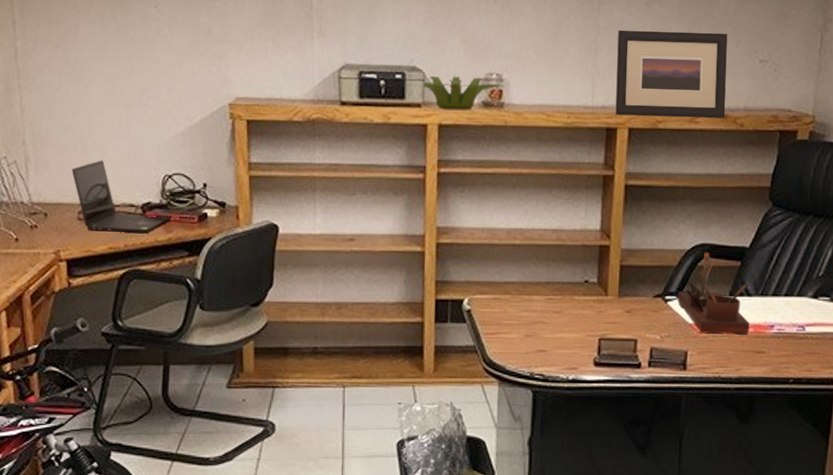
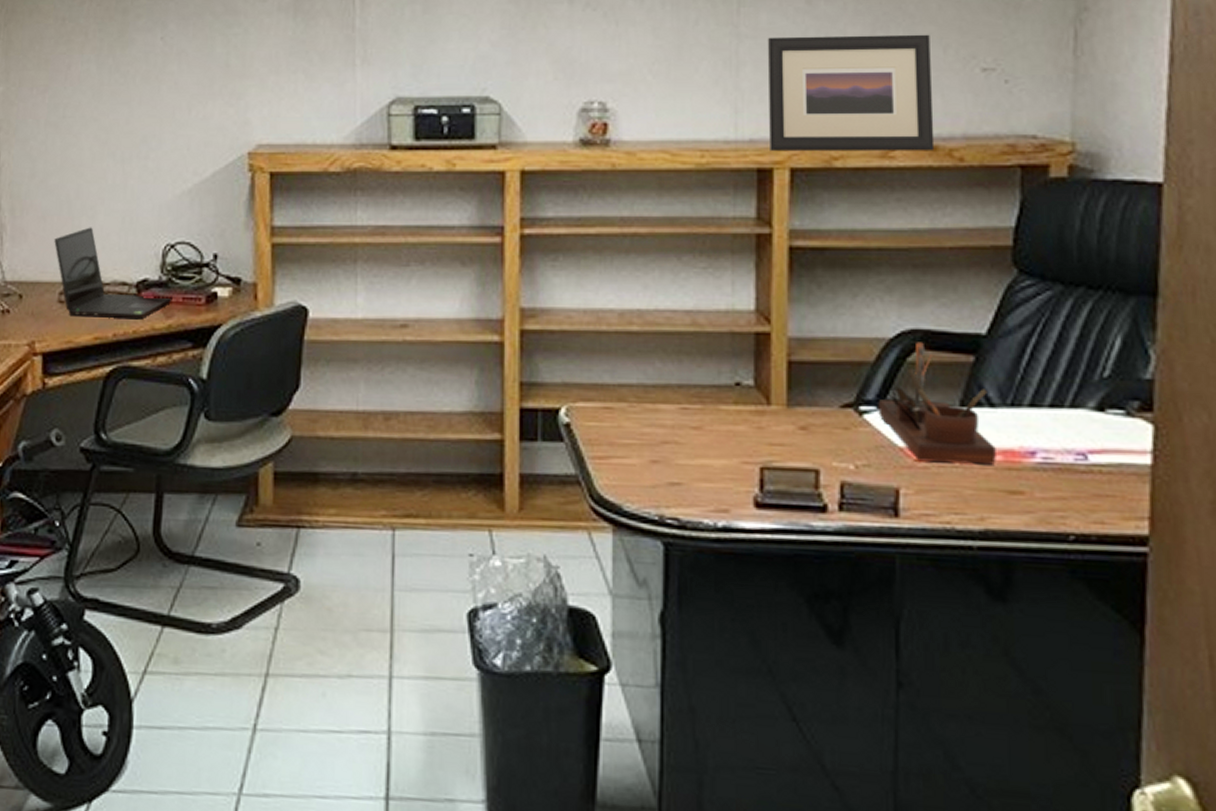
plant: present [422,75,500,111] -> none [497,107,603,152]

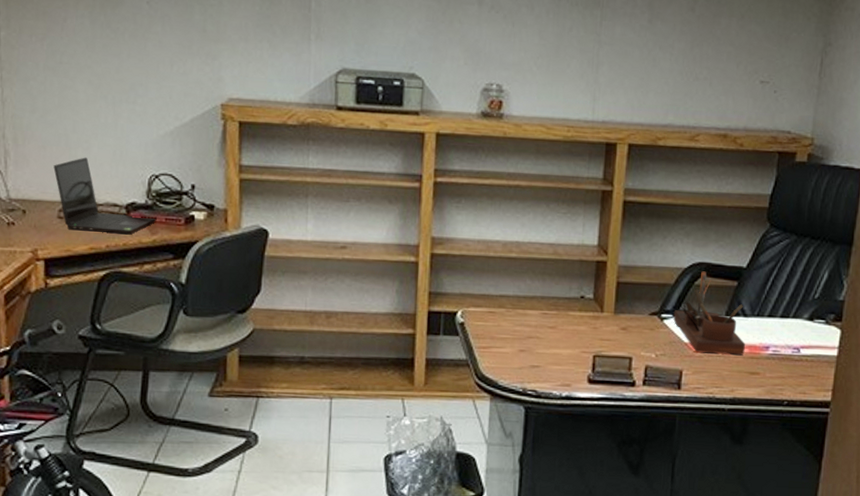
picture frame: present [767,34,935,152] -> none [615,45,729,138]

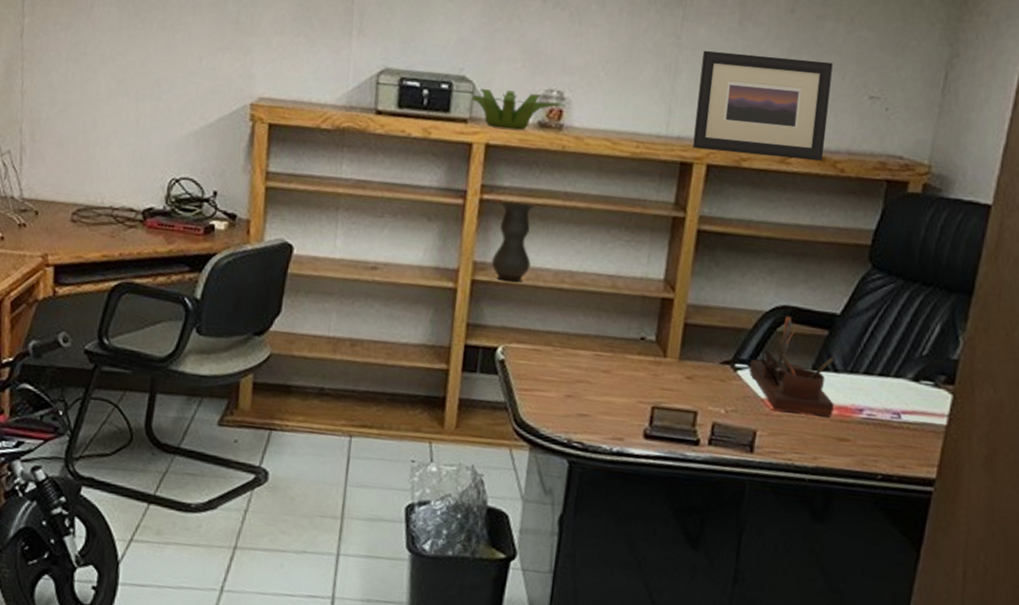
laptop: present [53,157,157,235] -> none [69,156,174,243]
plant: none [420,84,500,121] -> present [470,88,560,131]
vase: none [447,183,483,254] -> present [491,201,535,283]
picture frame: none [615,45,729,138] -> present [692,50,833,162]

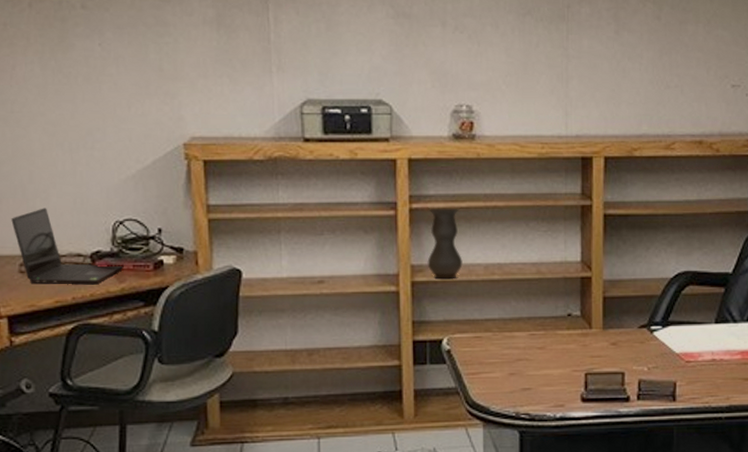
laptop: none [69,156,174,243] -> present [11,208,124,285]
plant: present [470,88,560,131] -> none [389,109,470,144]
picture frame: present [692,50,833,162] -> none [588,58,701,145]
desk organizer: present [748,316,834,417] -> none [663,280,737,363]

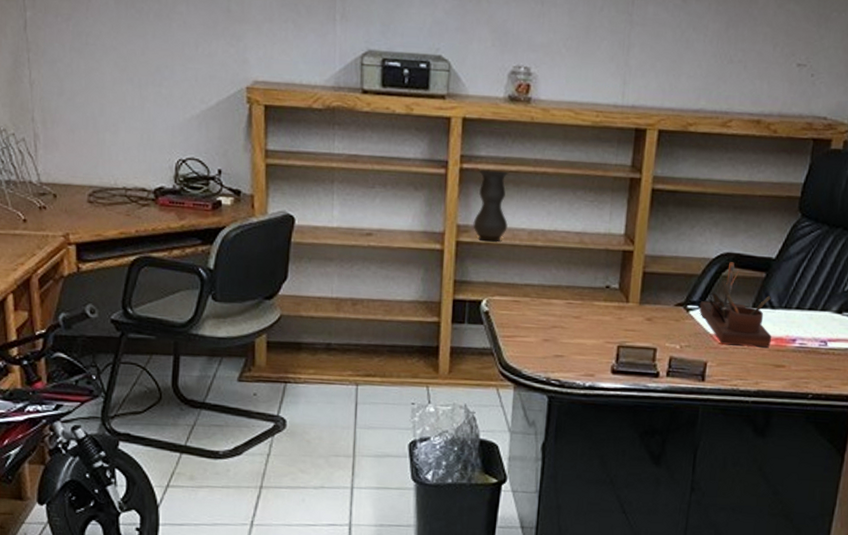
laptop: present [11,208,124,285] -> none [82,141,185,220]
desk organizer: none [663,280,737,363] -> present [699,262,772,348]

